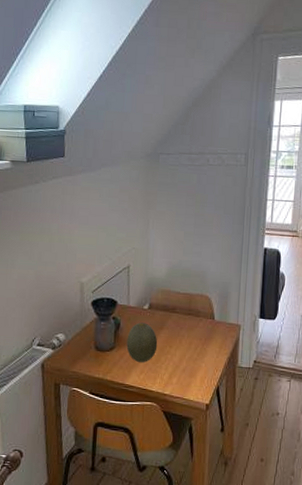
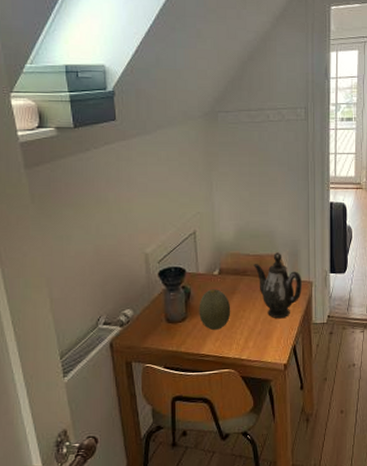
teapot: none [183,293,230,359] -> present [254,252,302,319]

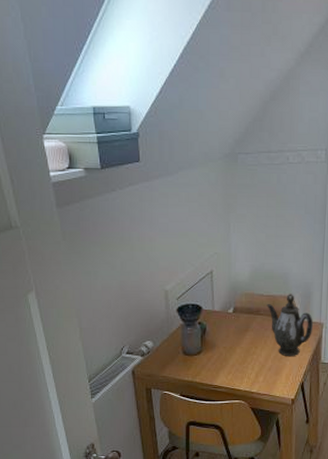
fruit: present [199,289,231,330] -> none [213,326,244,364]

